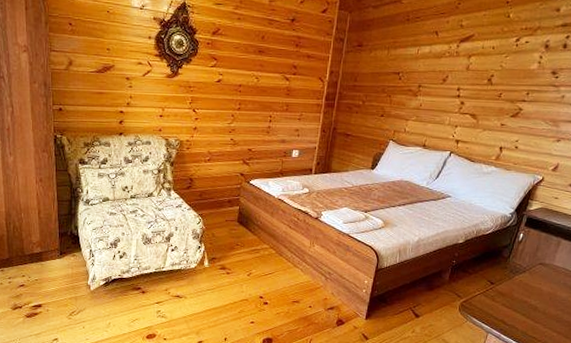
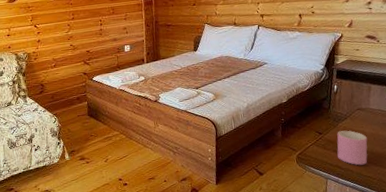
cup: none [505,284,543,324] -> present [337,130,368,165]

